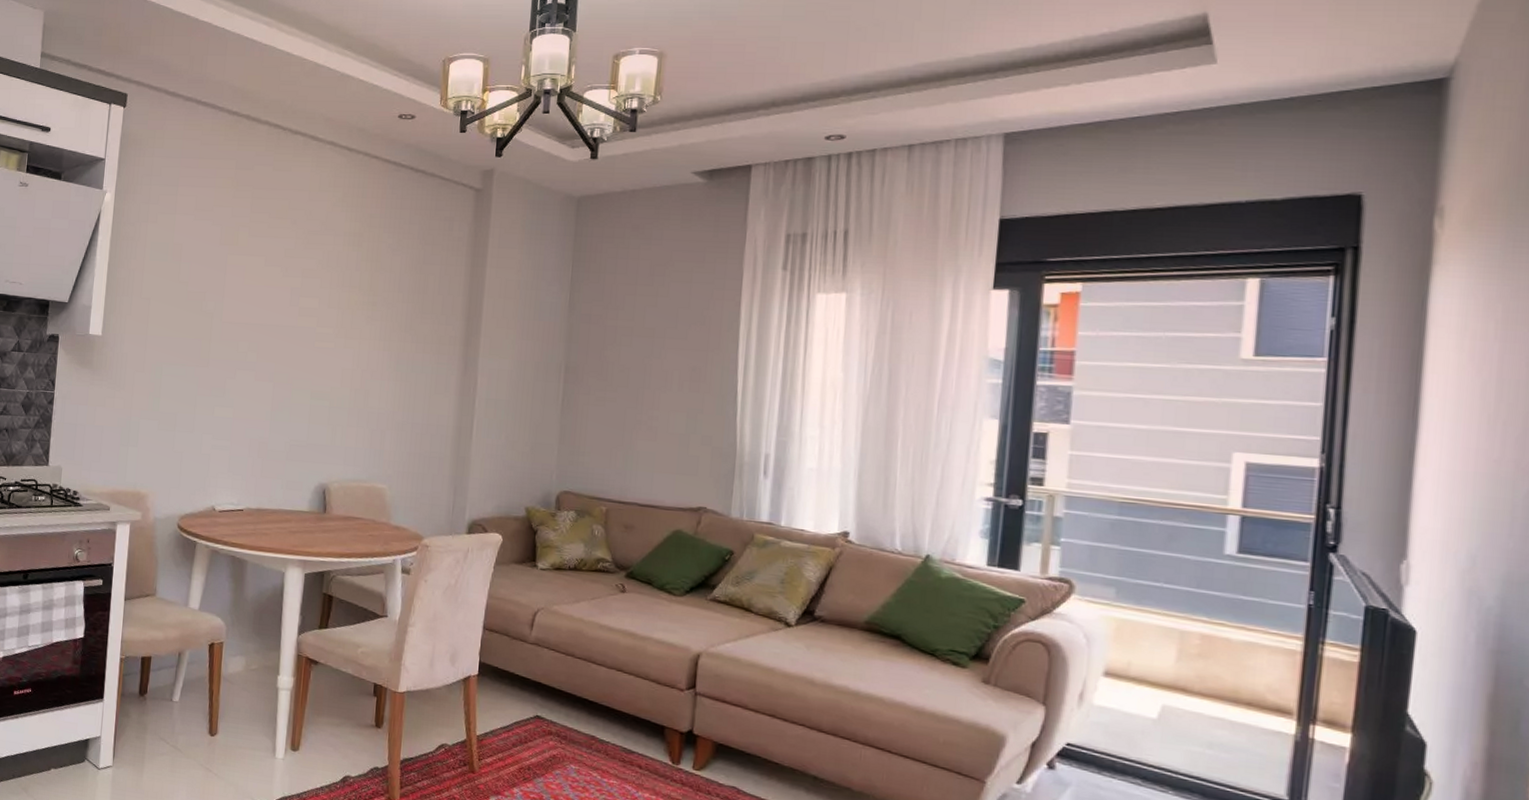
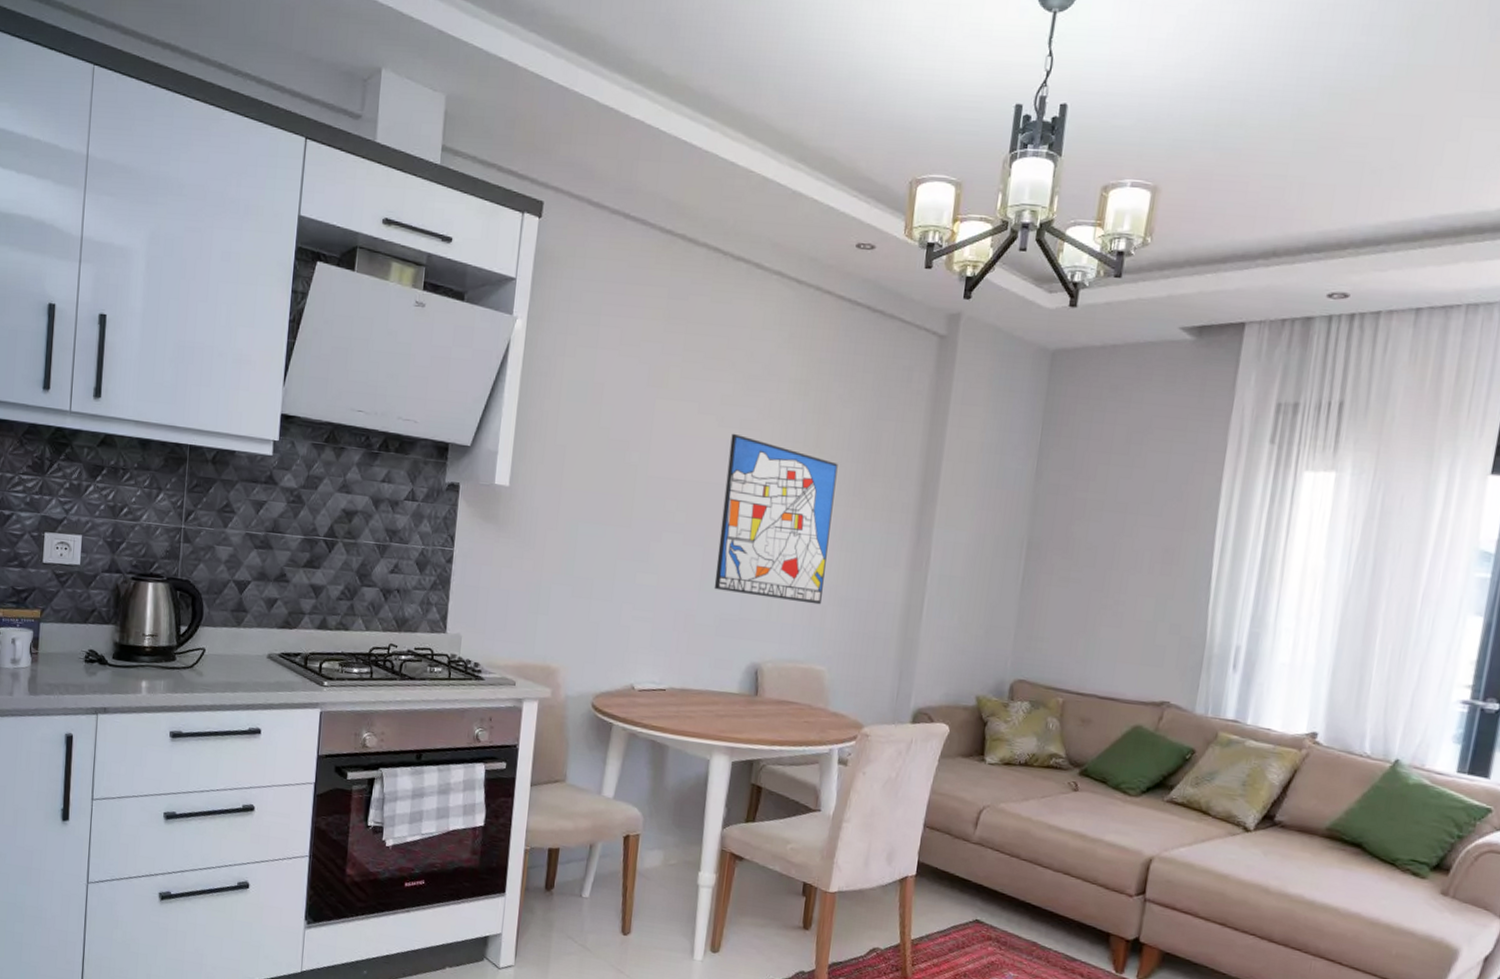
wall art: none [283,281,391,430] -> present [714,433,838,605]

